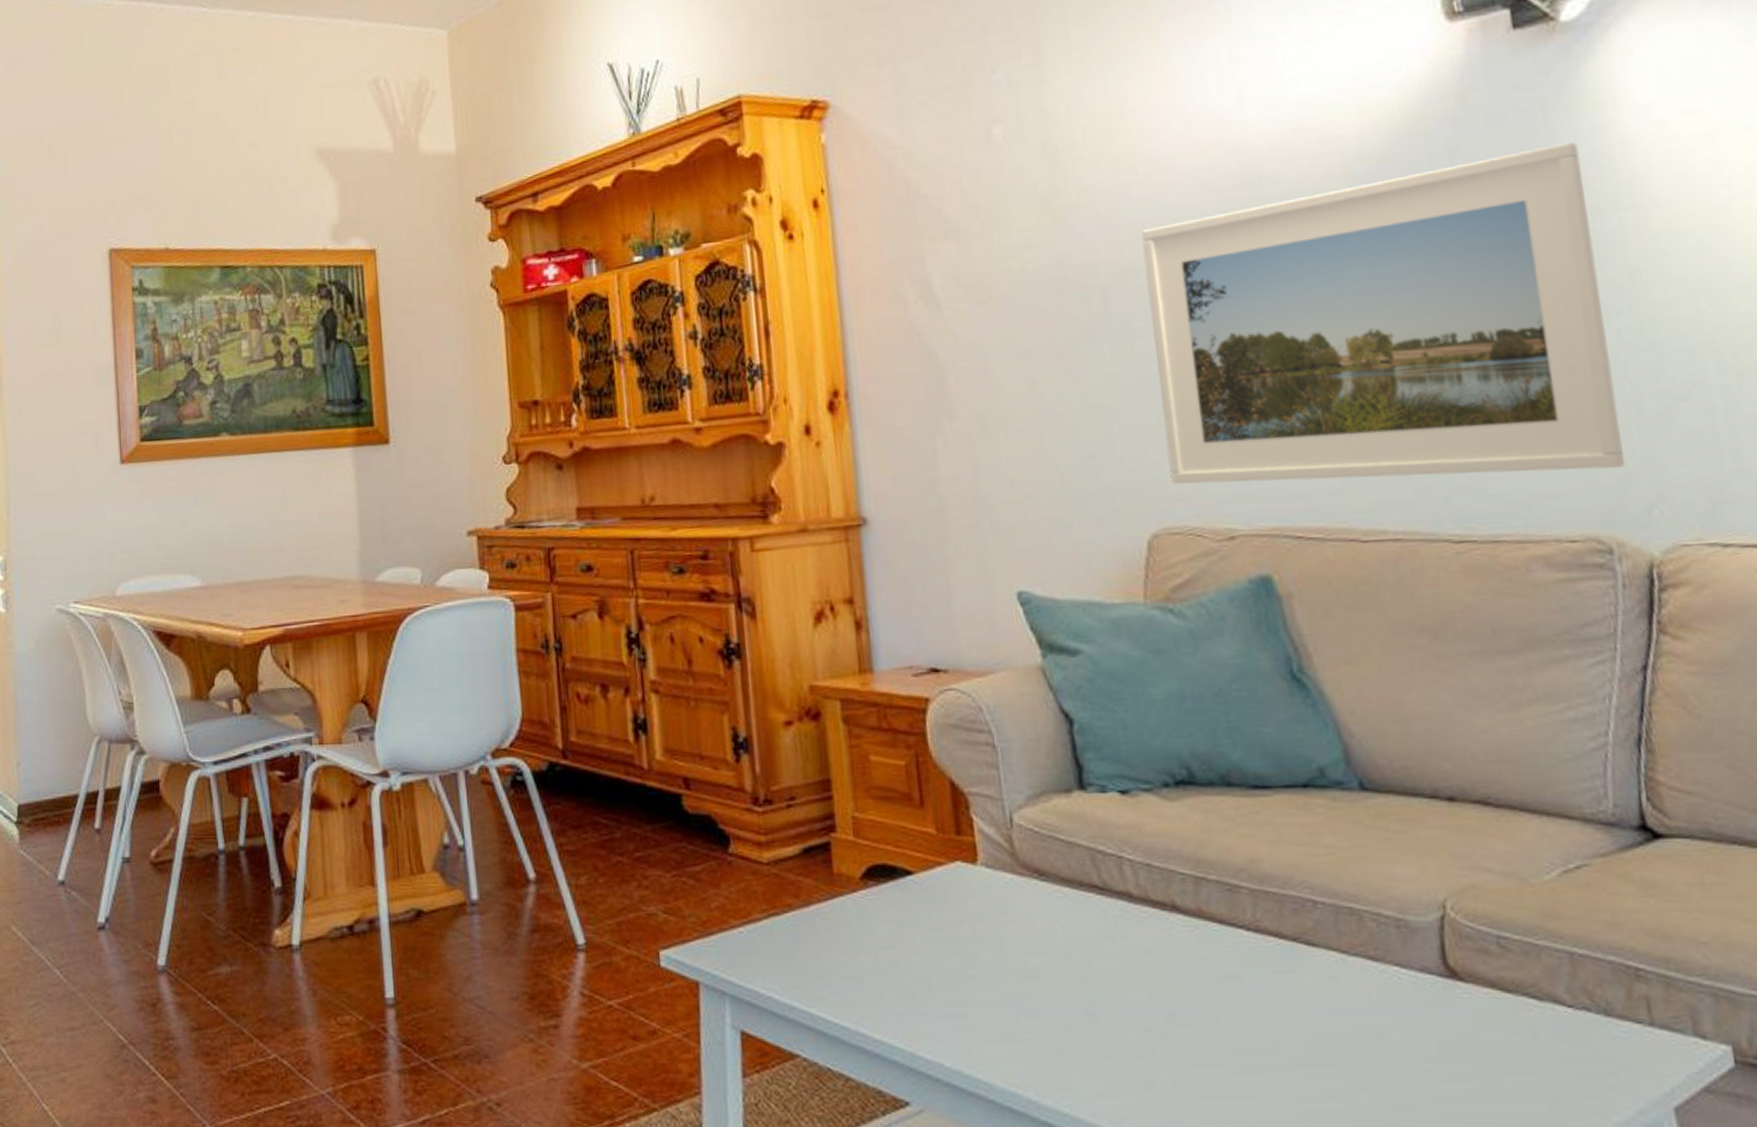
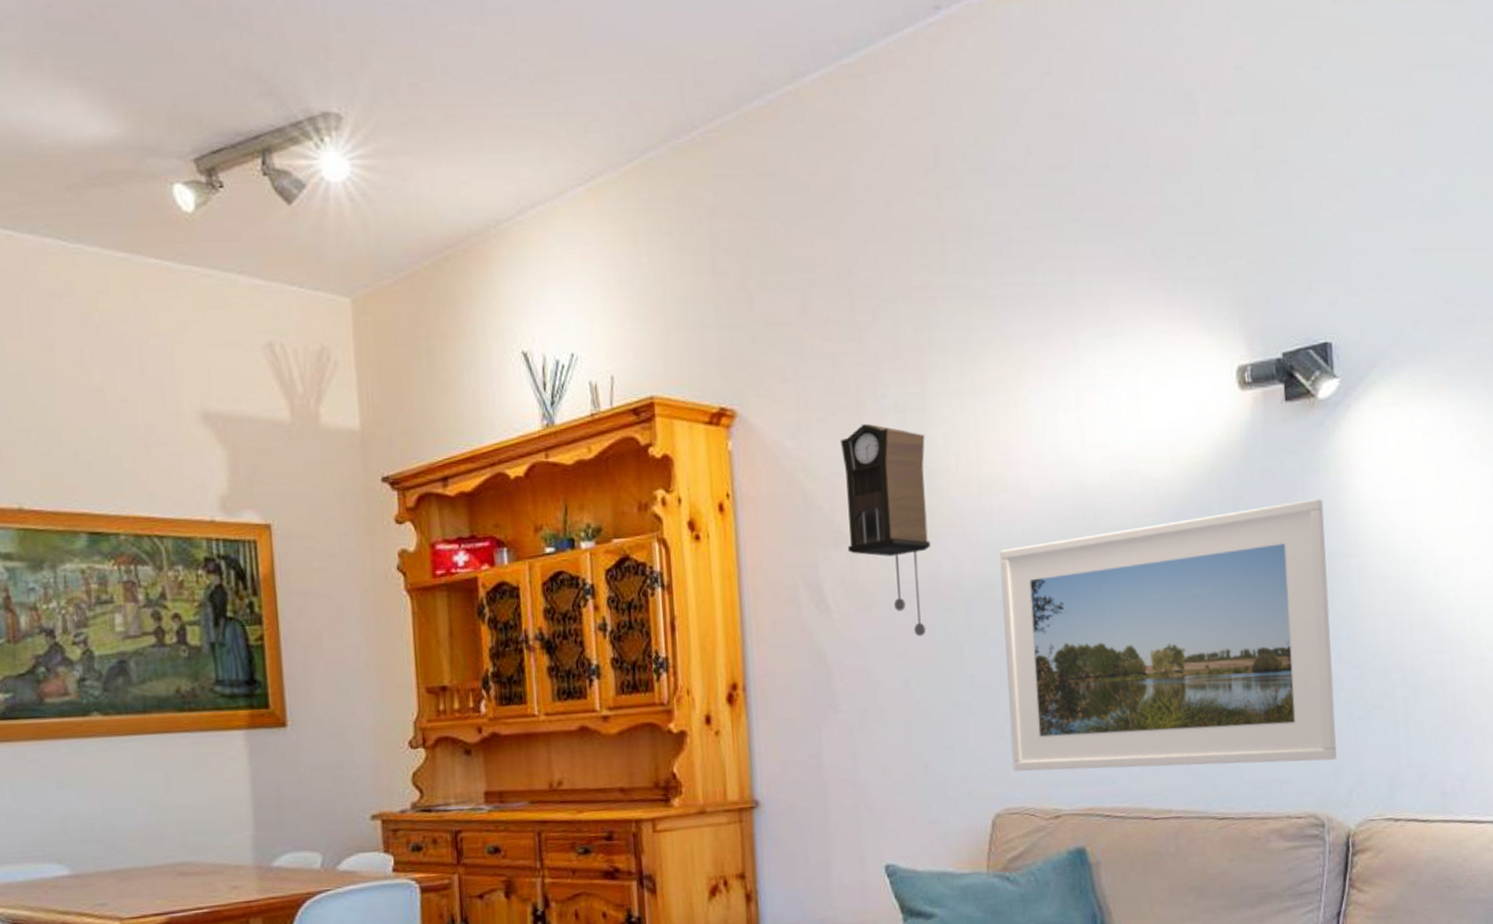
pendulum clock: none [946,102,1057,332] -> present [841,423,931,637]

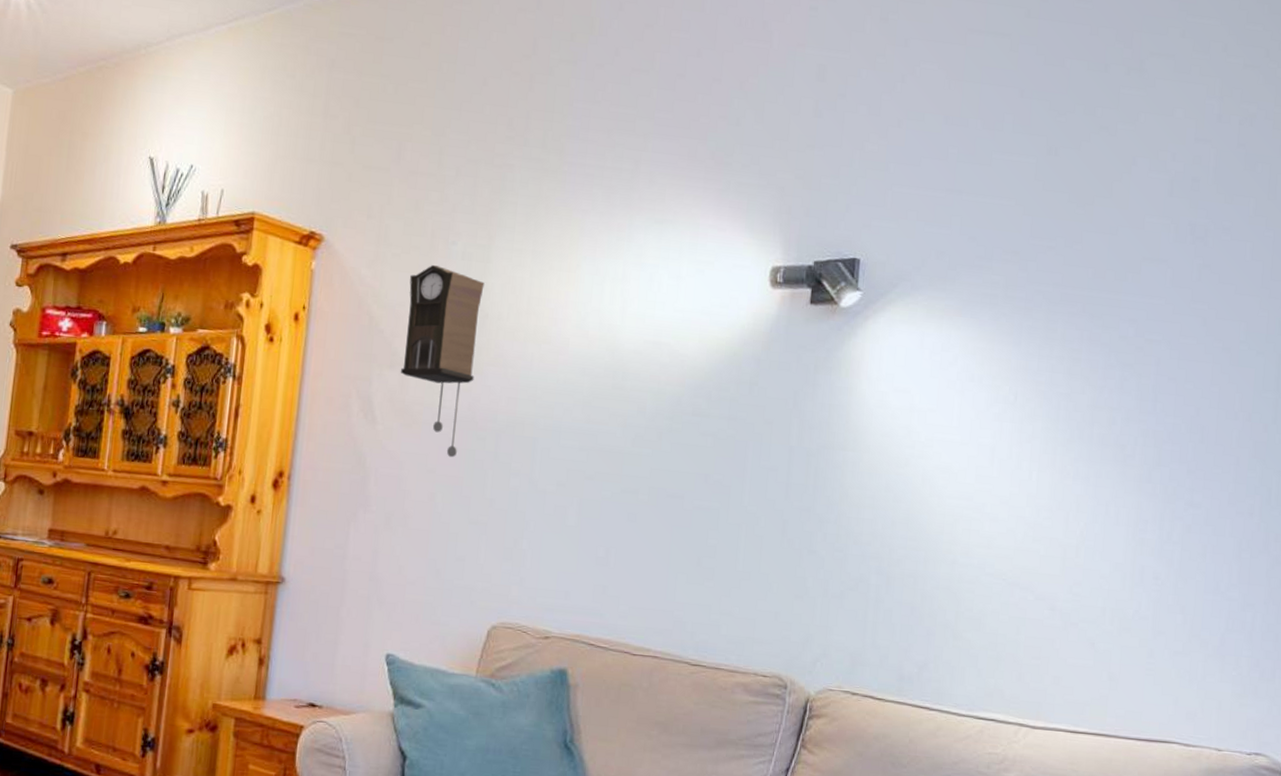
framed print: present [999,498,1337,771] -> none [514,393,831,630]

